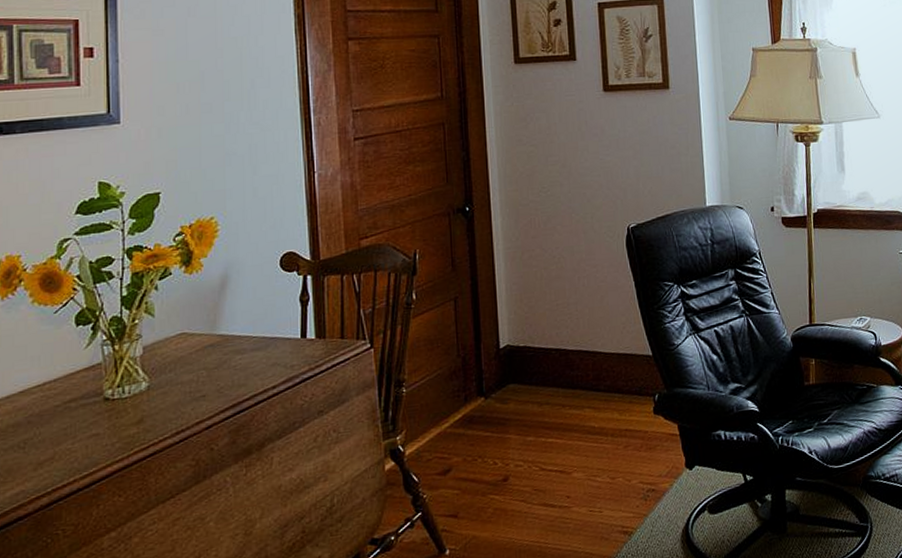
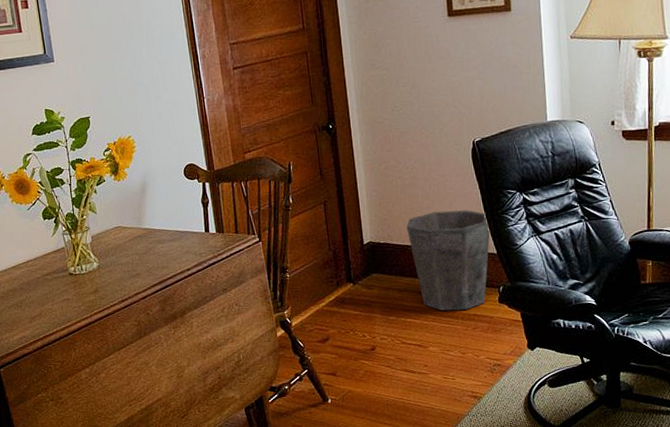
waste bin: none [551,305,646,427] -> present [406,210,491,311]

